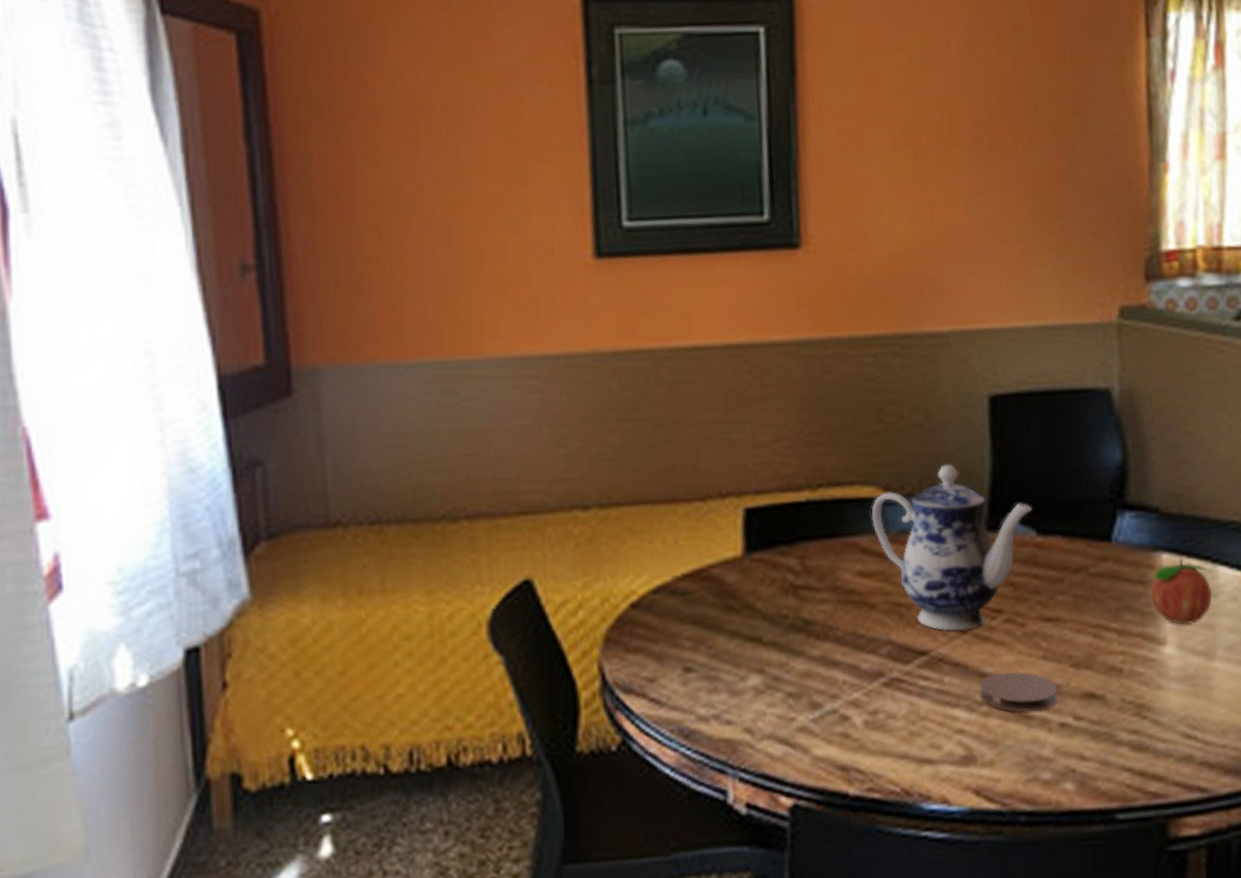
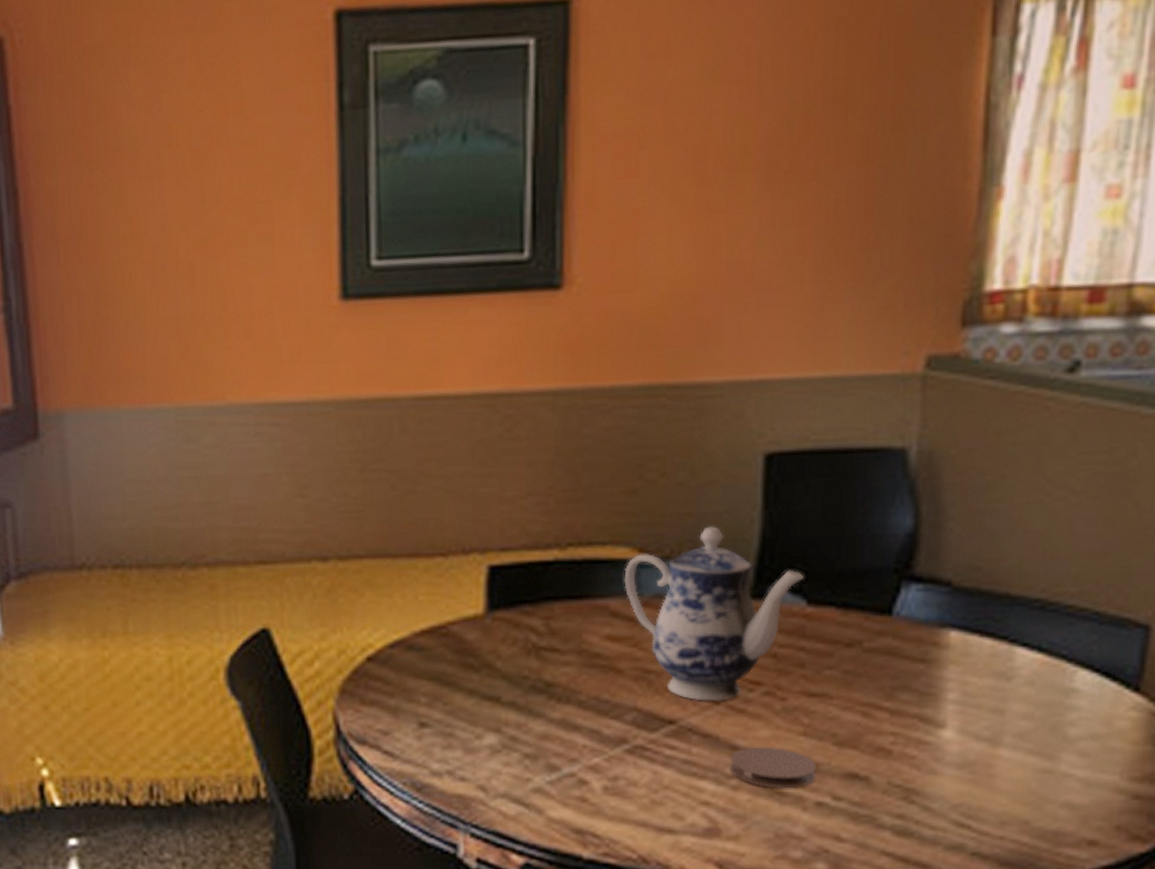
fruit: present [1150,558,1213,625] -> none [932,637,1008,708]

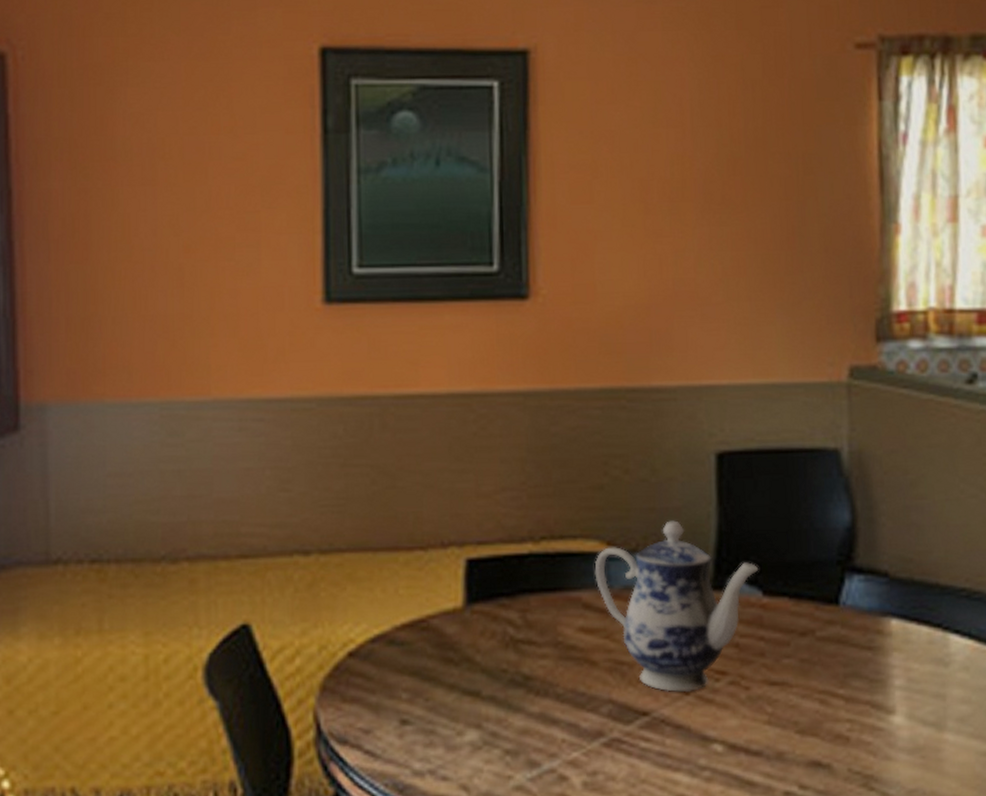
coaster: present [728,746,816,789] -> none [701,736,782,779]

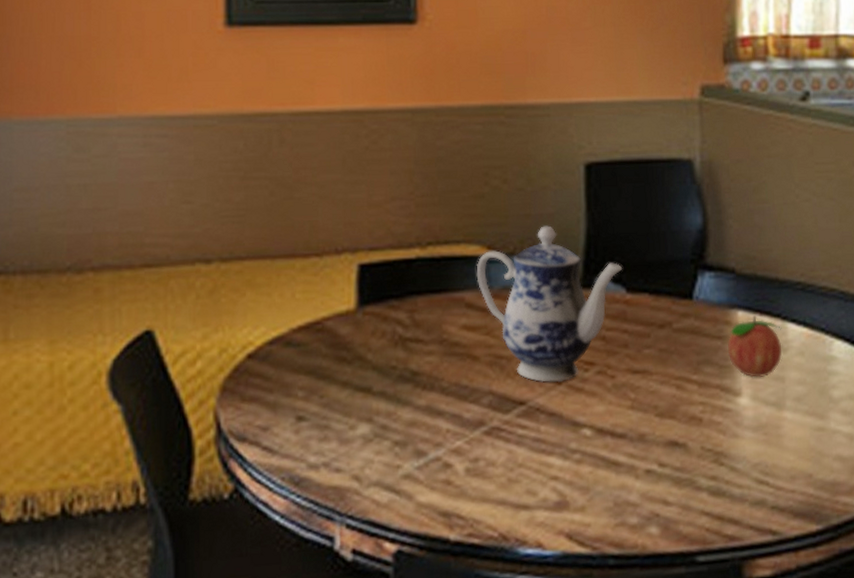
fruit: none [879,624,943,694] -> present [727,315,782,378]

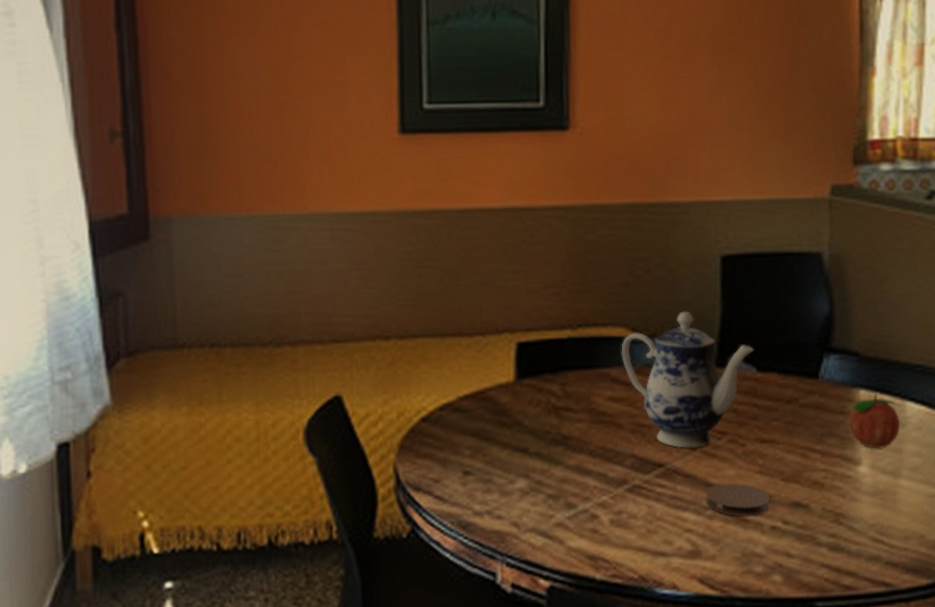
coaster: none [572,421,644,460] -> present [705,483,770,517]

